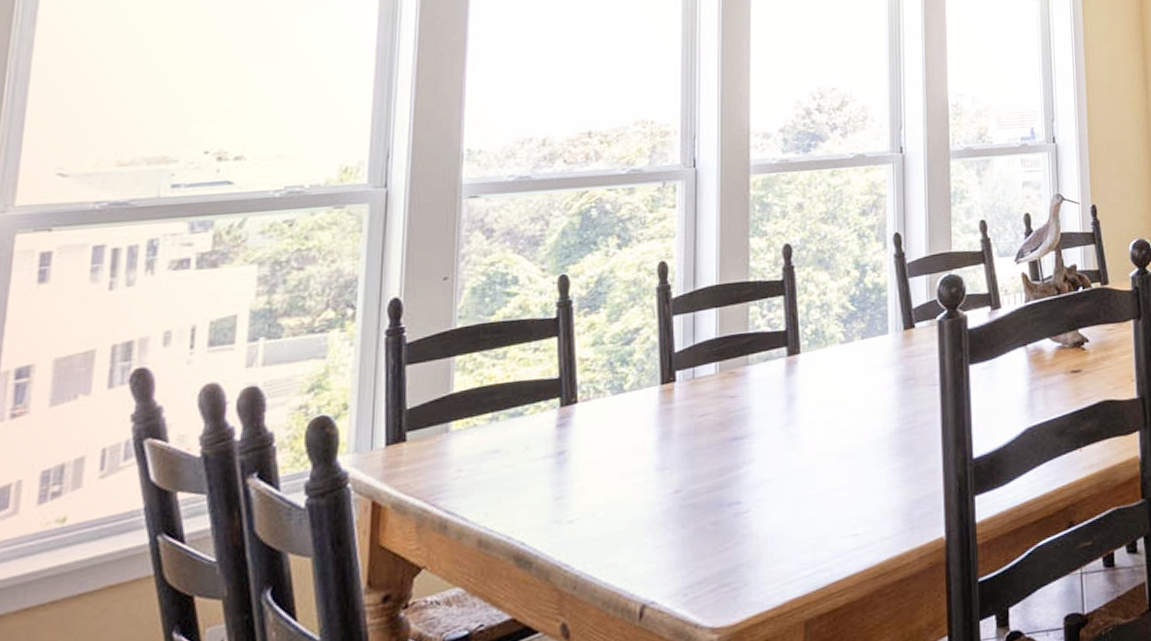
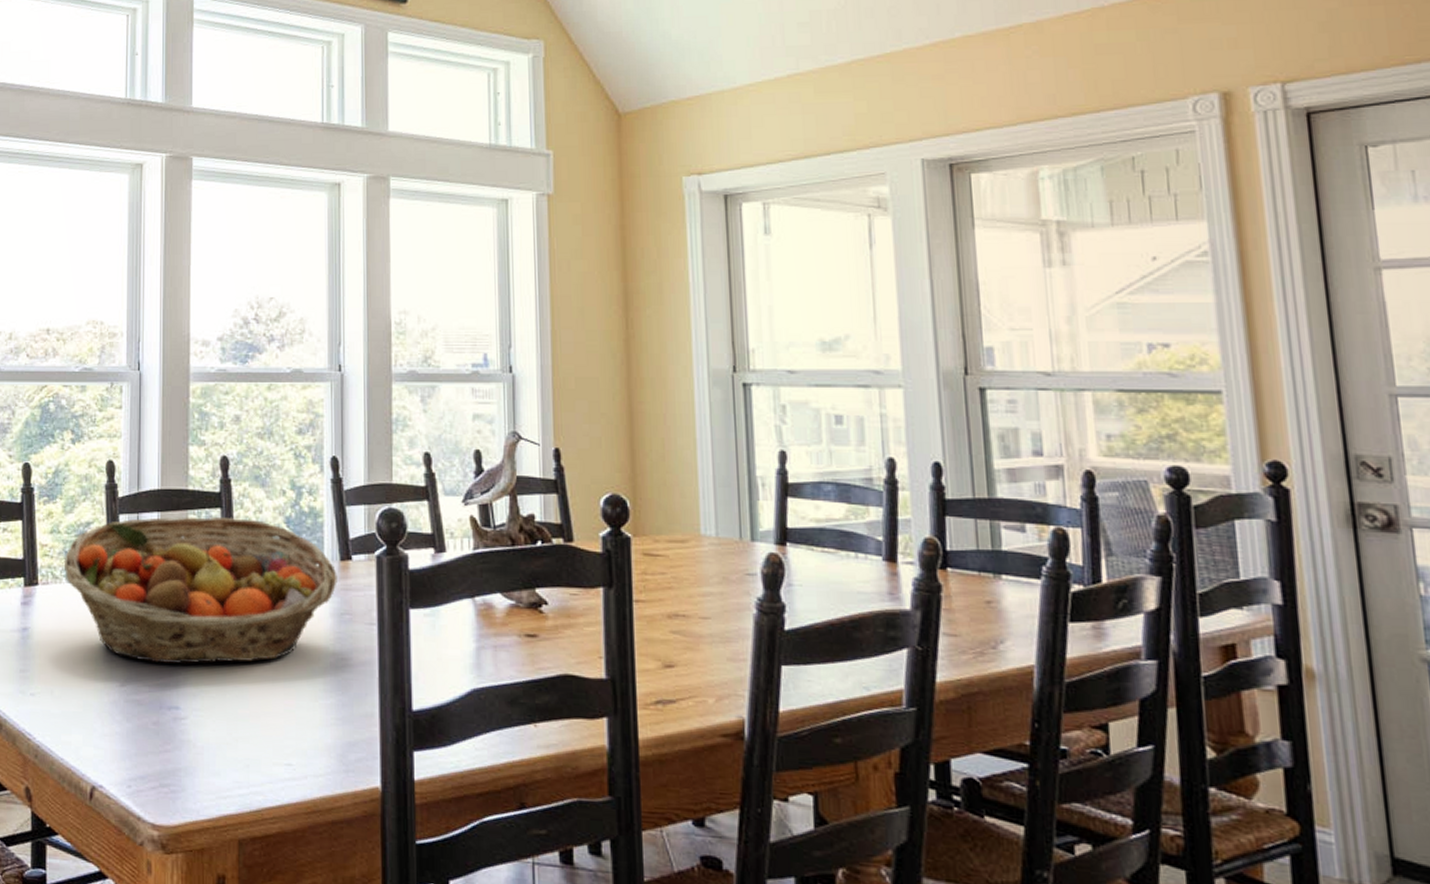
fruit basket: none [608,302,901,463] -> present [63,516,337,665]

